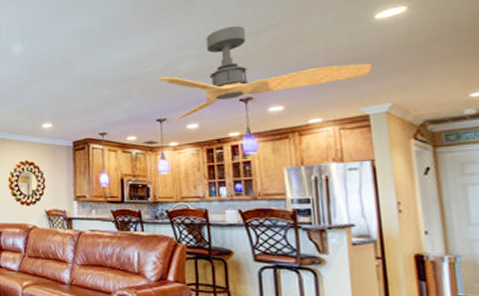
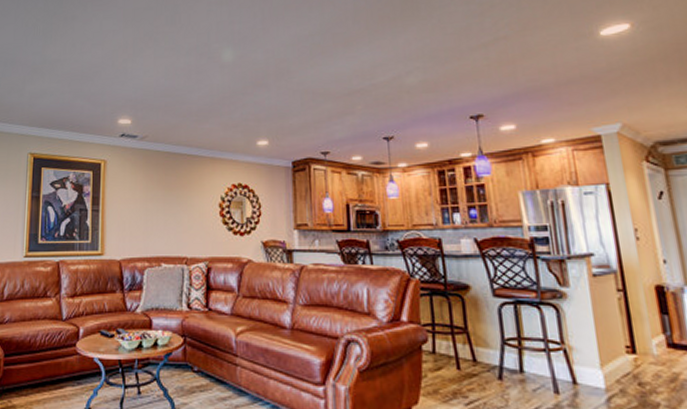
ceiling fan: present [158,26,372,120] -> none [383,38,601,138]

